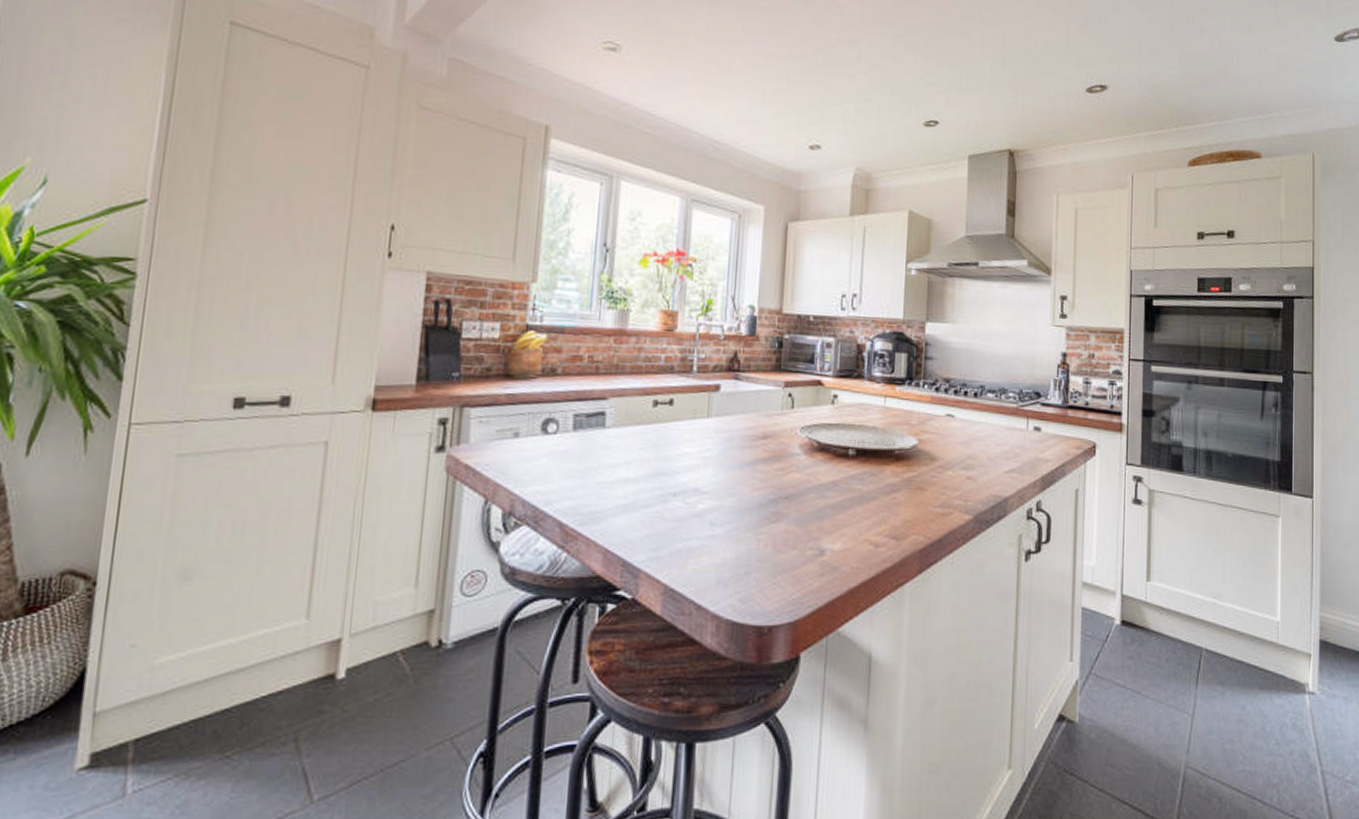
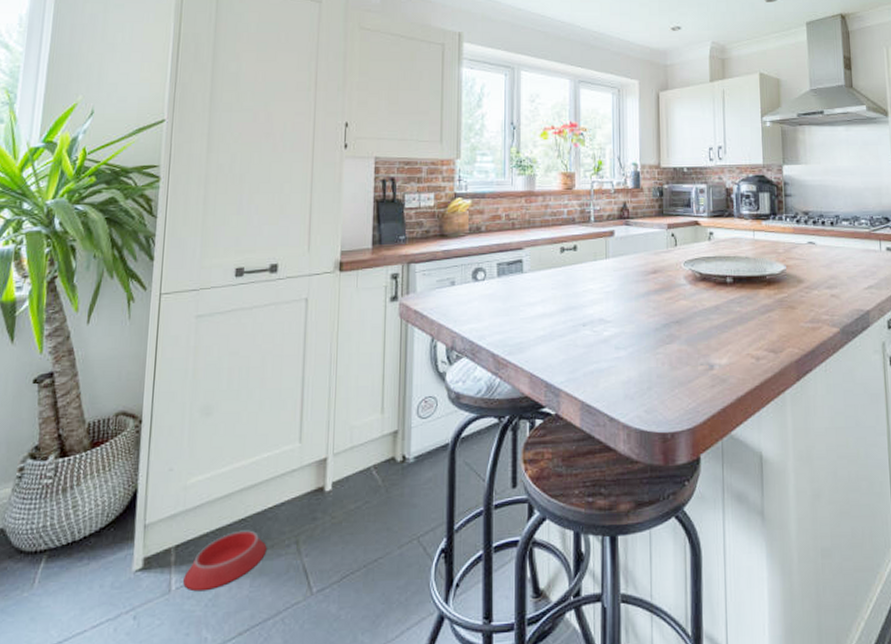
pet bowl: none [143,723,257,796] -> present [183,530,267,592]

